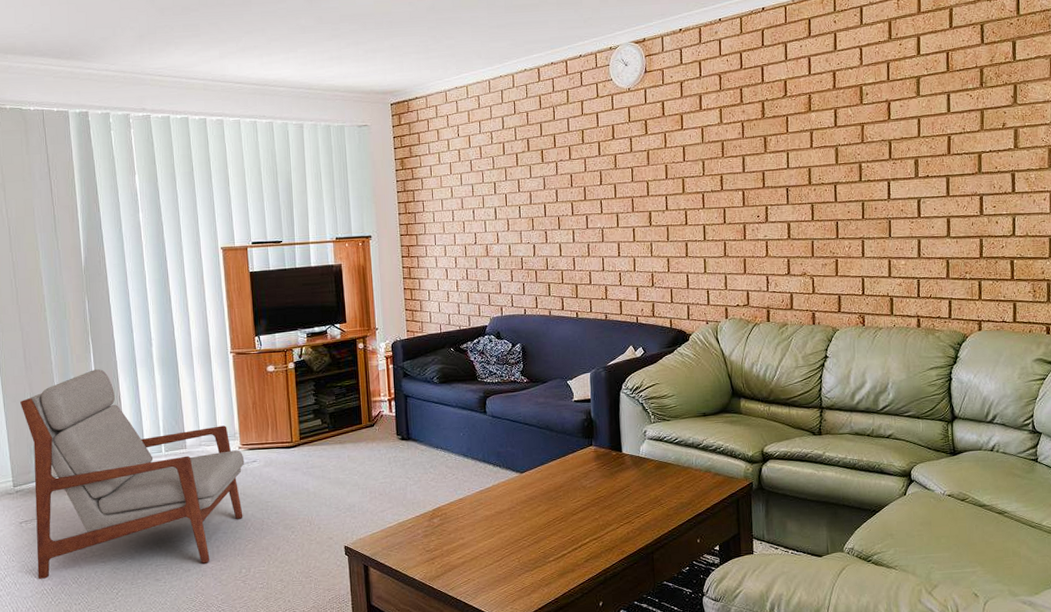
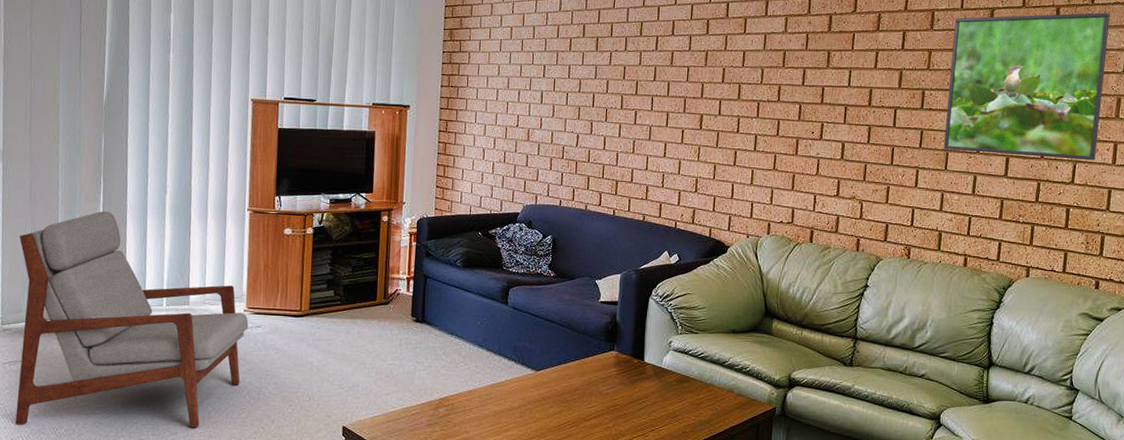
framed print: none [883,67,1034,218] -> present [944,12,1111,161]

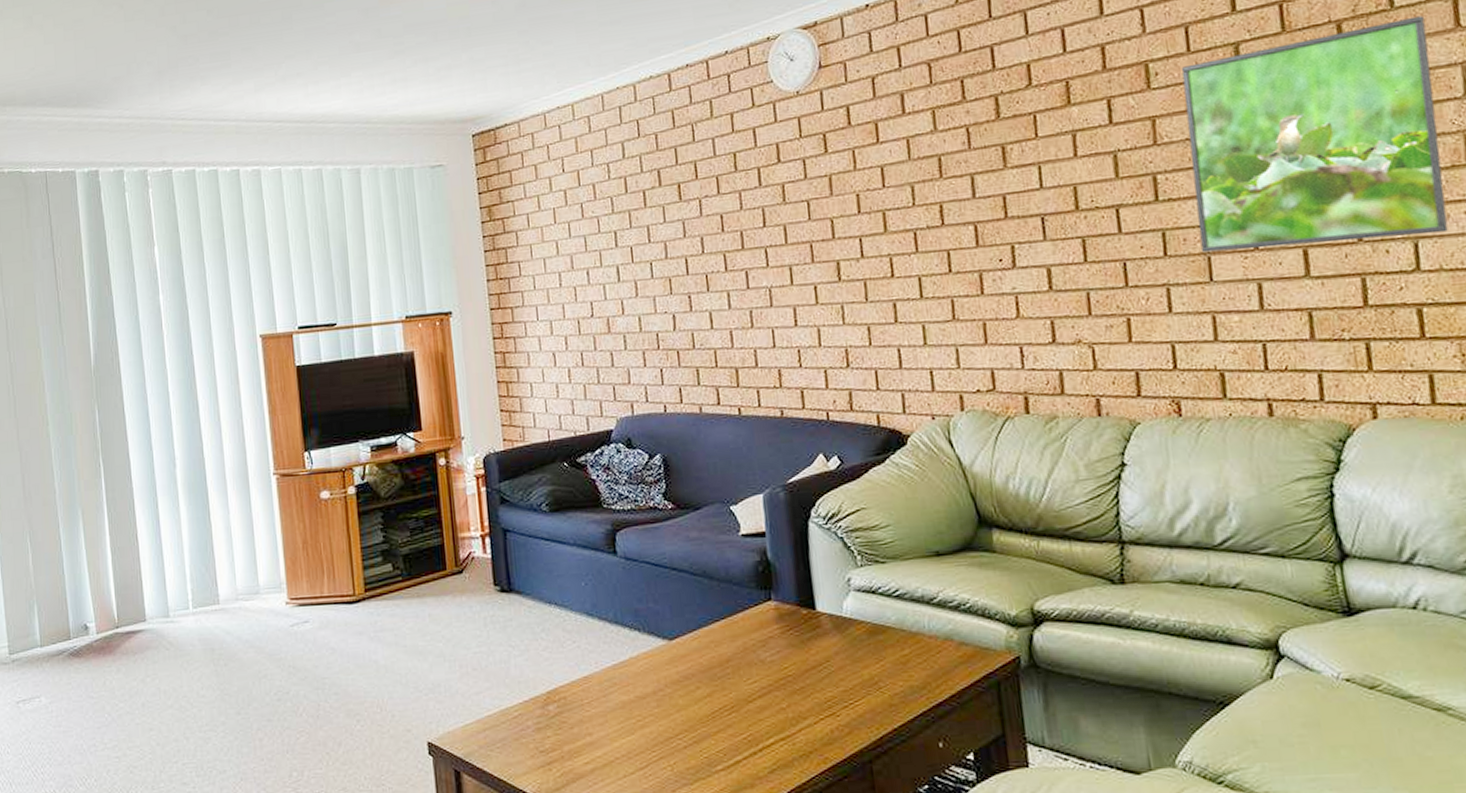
armchair: present [15,211,249,428] -> none [18,499,294,779]

